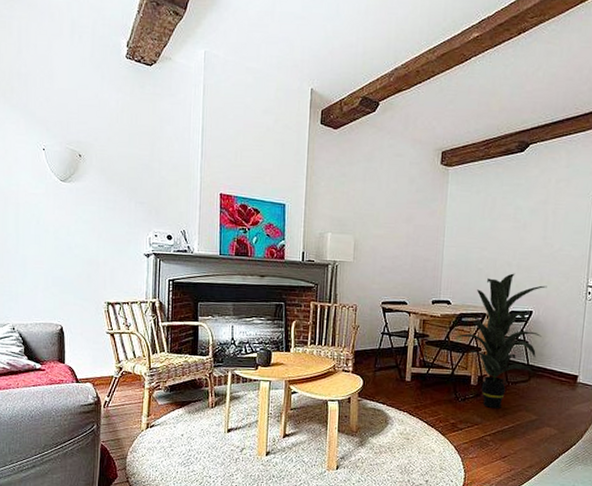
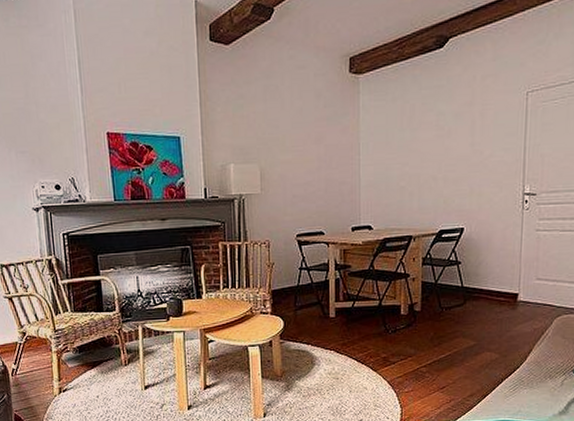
indoor plant: present [454,273,547,409] -> none [379,188,479,338]

